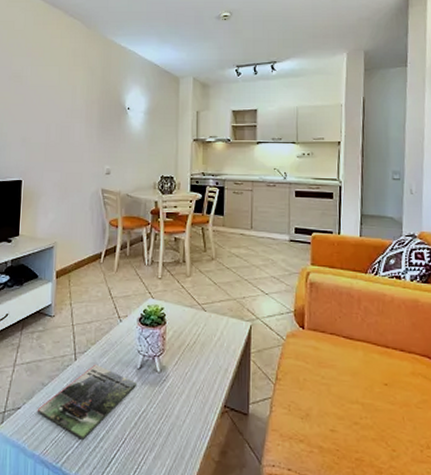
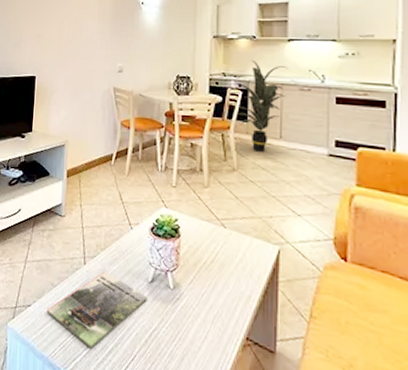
indoor plant: none [211,160,257,242] -> present [233,59,288,152]

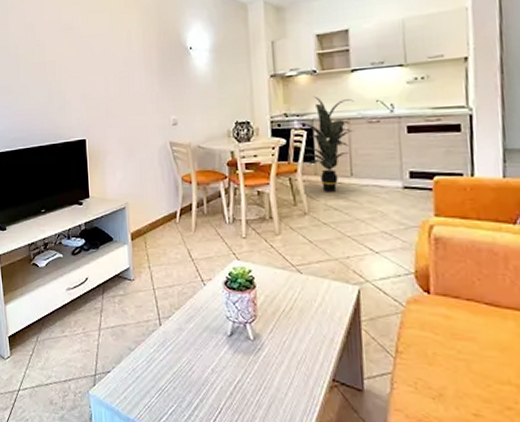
magazine: present [46,271,149,349] -> none [126,330,229,407]

